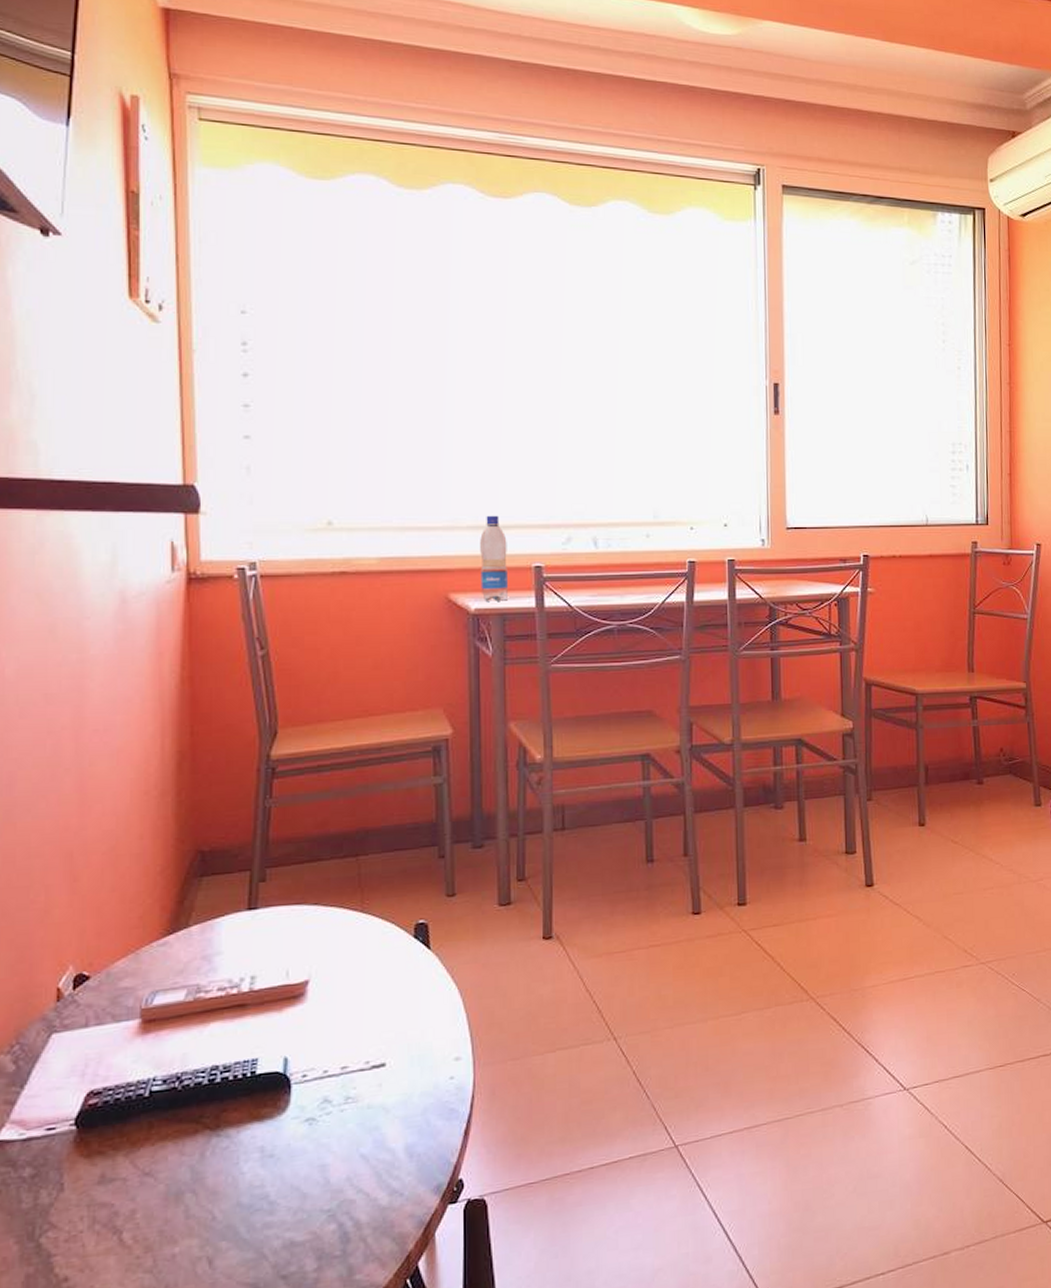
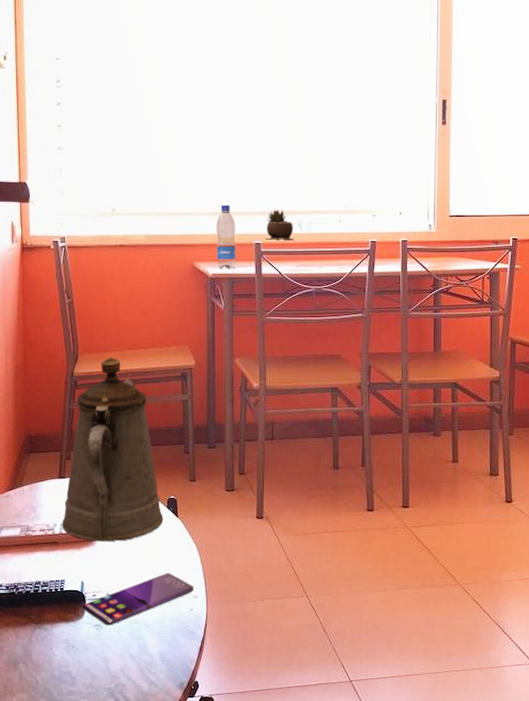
coffee pot: none [253,730,409,997] -> present [62,357,163,542]
smartphone: none [286,1028,455,1117] -> present [82,572,194,626]
succulent plant: none [549,520,587,562] -> present [266,209,294,240]

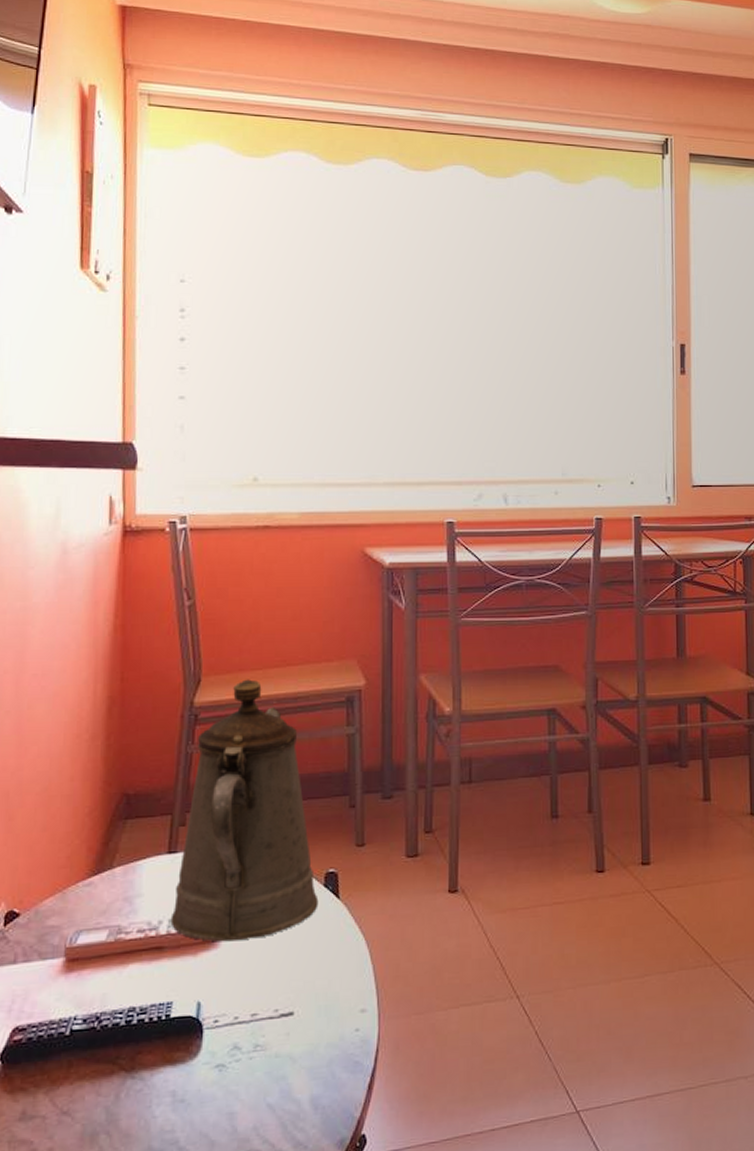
smartphone: present [82,572,194,626] -> none [198,978,361,1064]
bottle: present [216,204,237,269] -> none [395,472,422,556]
succulent plant: present [266,209,294,240] -> none [461,477,497,517]

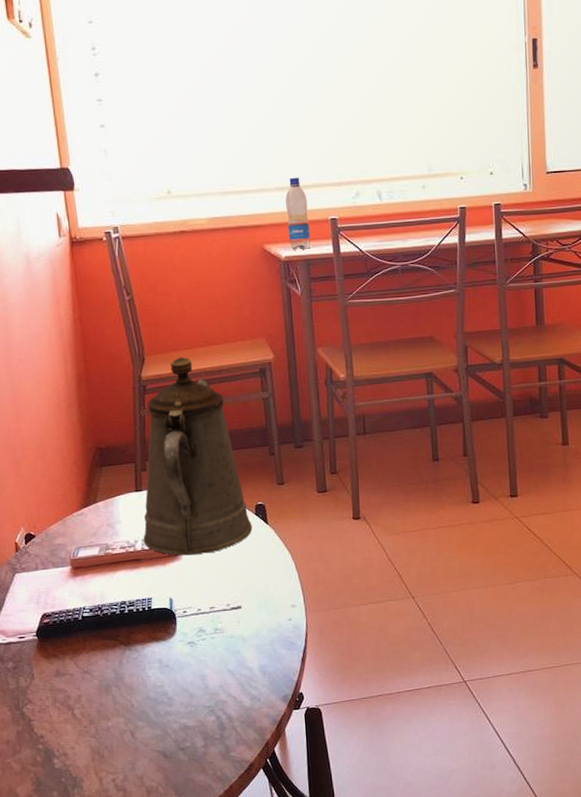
bottle: none [395,472,422,556] -> present [285,177,311,250]

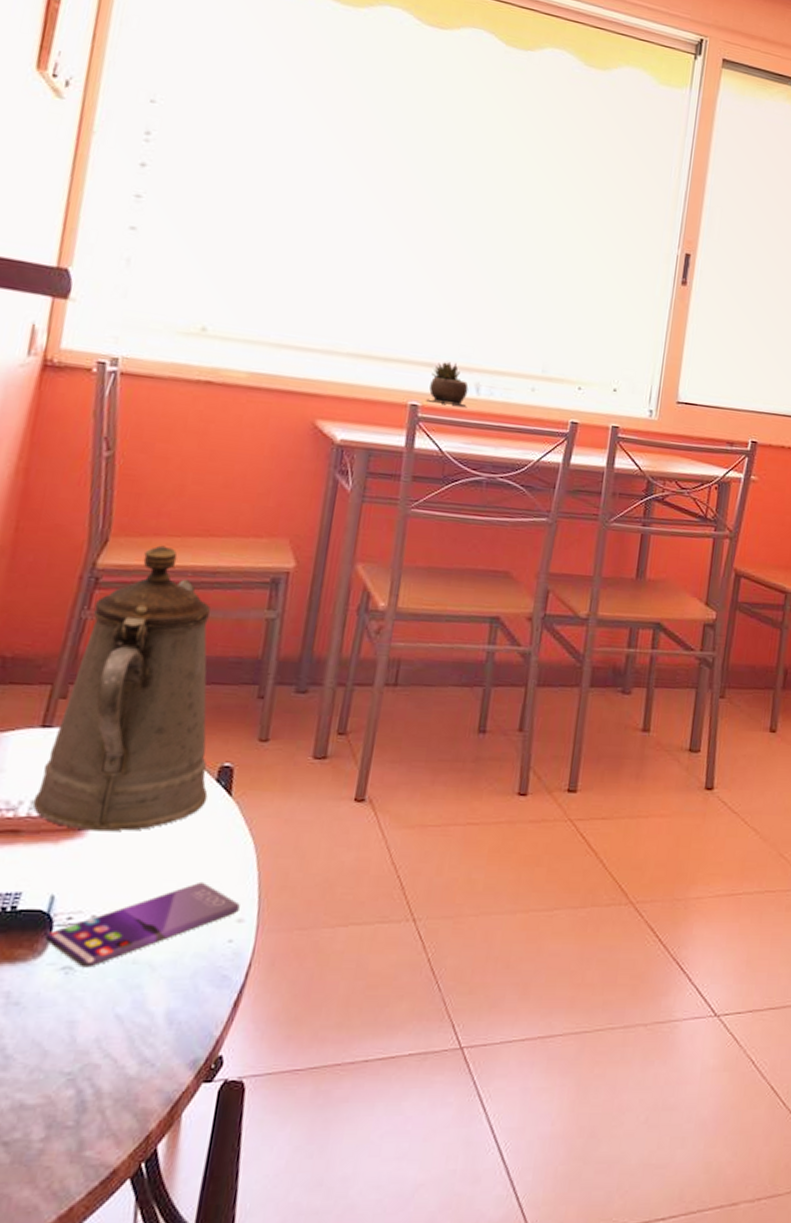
smartphone: none [173,582,291,642] -> present [44,881,240,968]
bottle: present [285,177,311,250] -> none [350,344,387,436]
succulent plant: none [342,177,373,214] -> present [426,361,469,407]

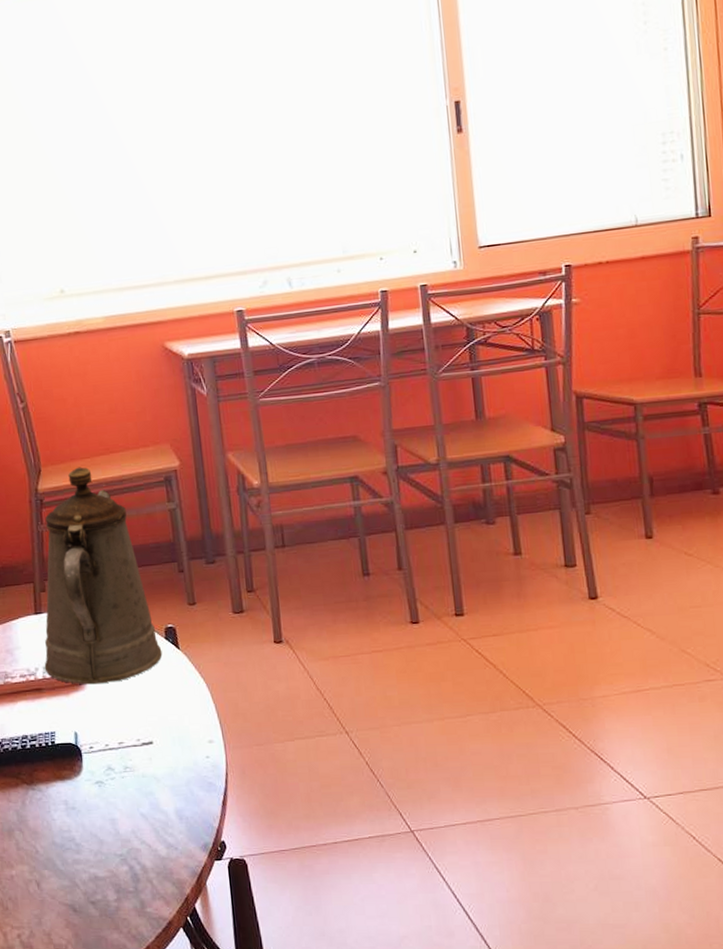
smartphone: present [44,881,240,968] -> none [78,714,208,782]
succulent plant: present [426,361,469,407] -> none [247,264,283,305]

